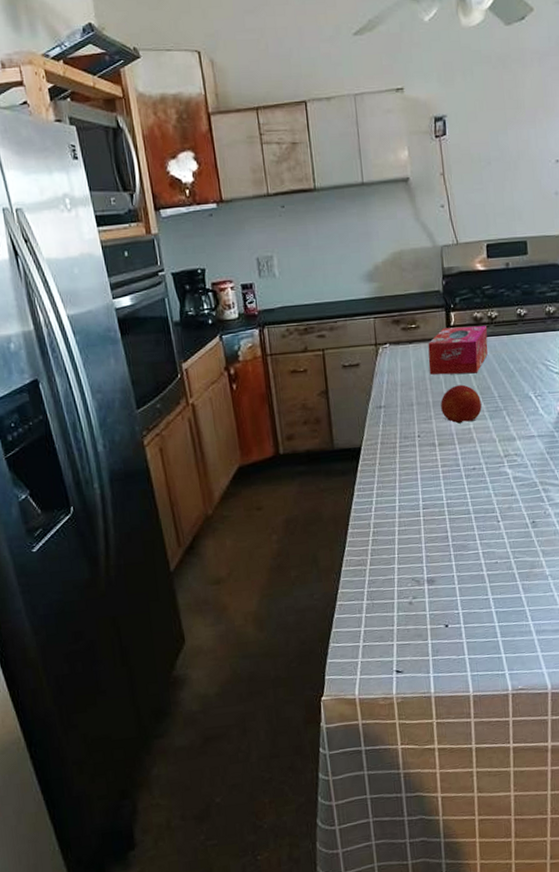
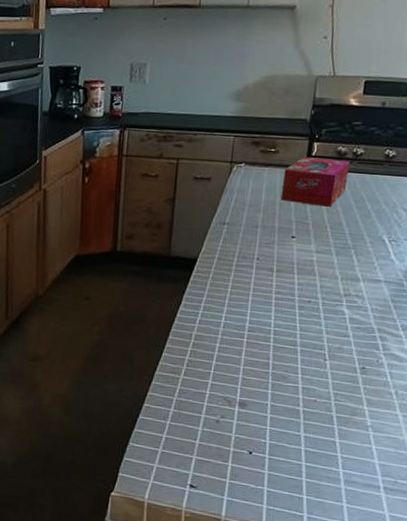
fruit: present [441,384,482,424] -> none [286,215,330,254]

